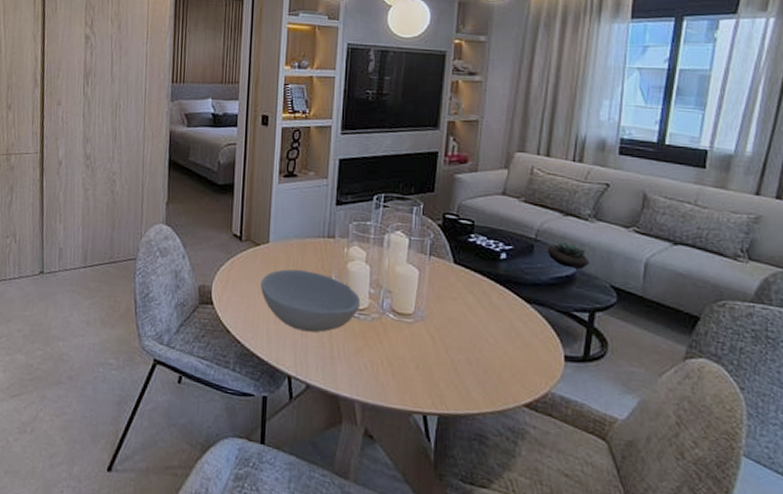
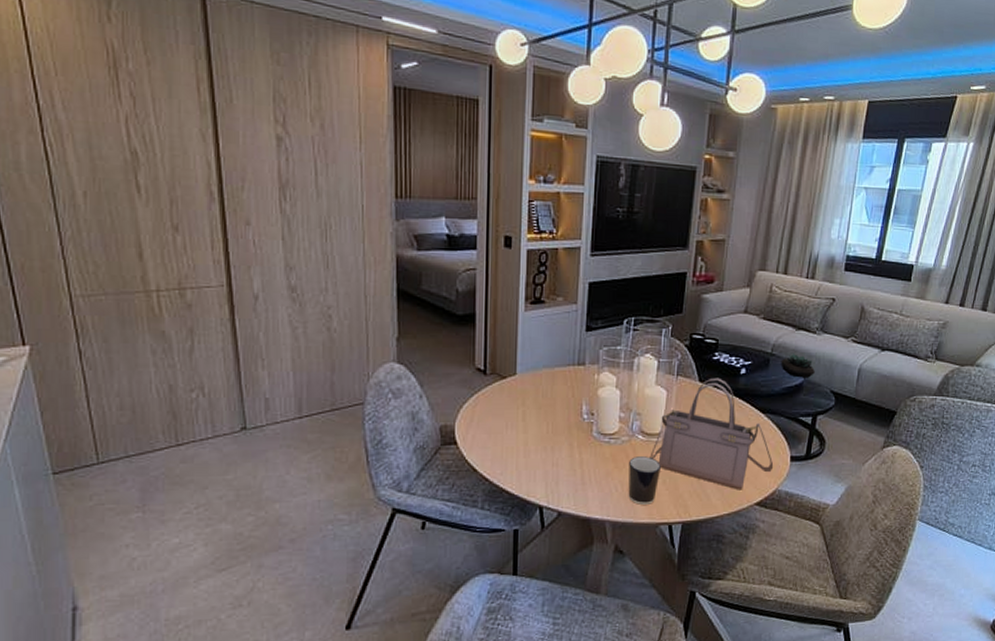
bowl: present [260,269,361,333] -> none [507,401,611,461]
mug: none [378,336,413,389] -> present [628,456,661,505]
handbag: none [401,260,544,387] -> present [649,377,774,490]

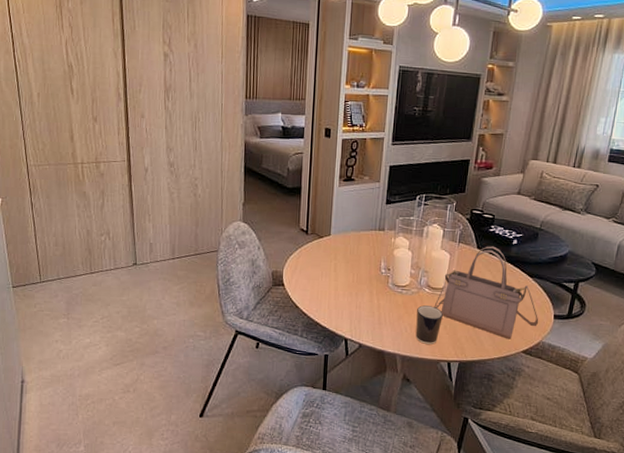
succulent plant: present [781,354,815,379] -> none [548,230,578,252]

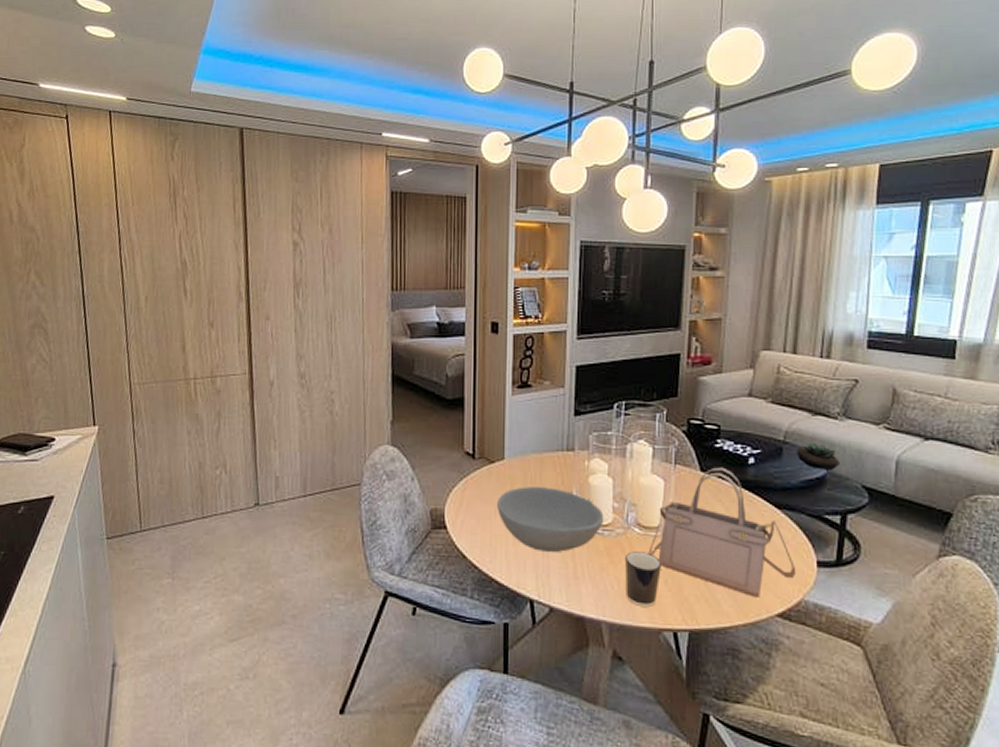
bowl: none [323,256,404,305] -> present [496,487,604,552]
succulent plant: none [548,230,578,252] -> present [796,442,840,472]

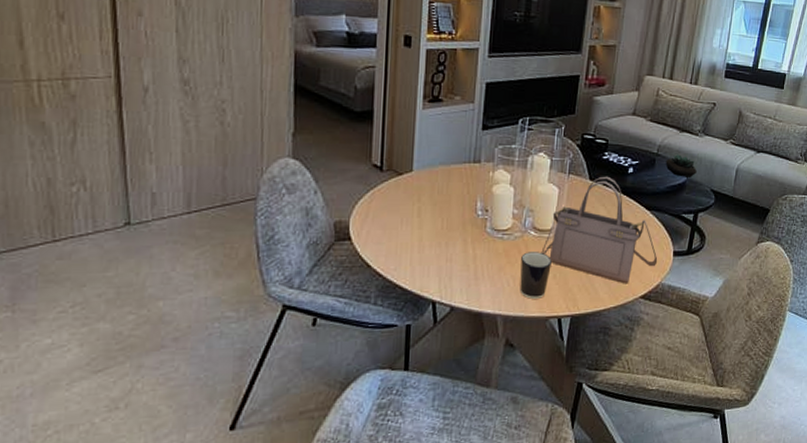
bowl: present [496,487,604,552] -> none [402,197,505,256]

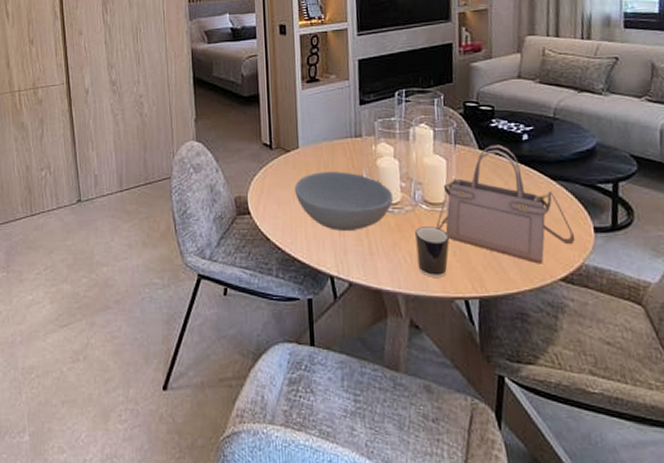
bowl: none [402,197,505,256] -> present [294,172,394,231]
succulent plant: present [665,154,697,179] -> none [566,117,608,143]

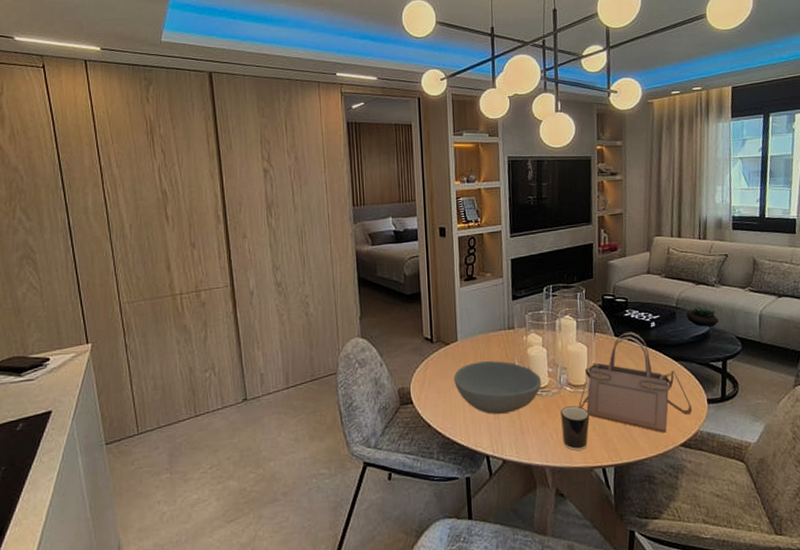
succulent plant: none [566,117,608,143] -> present [686,306,719,328]

